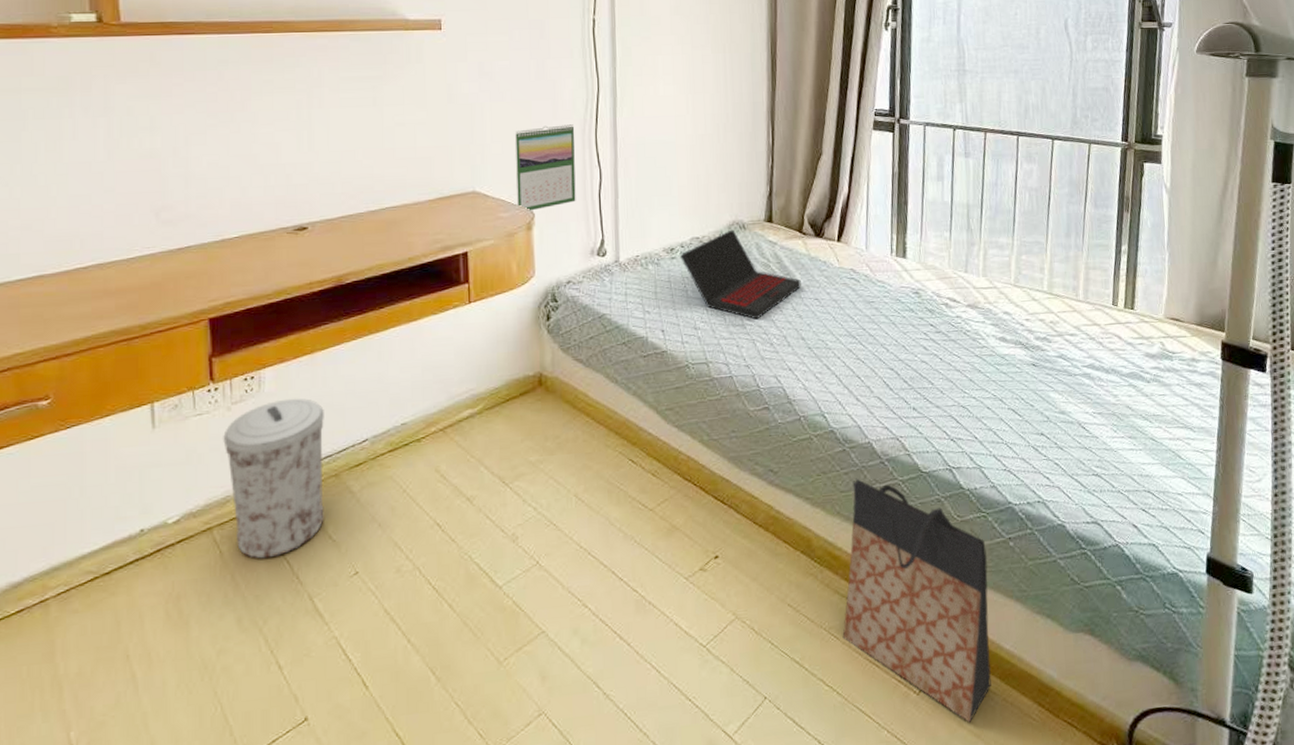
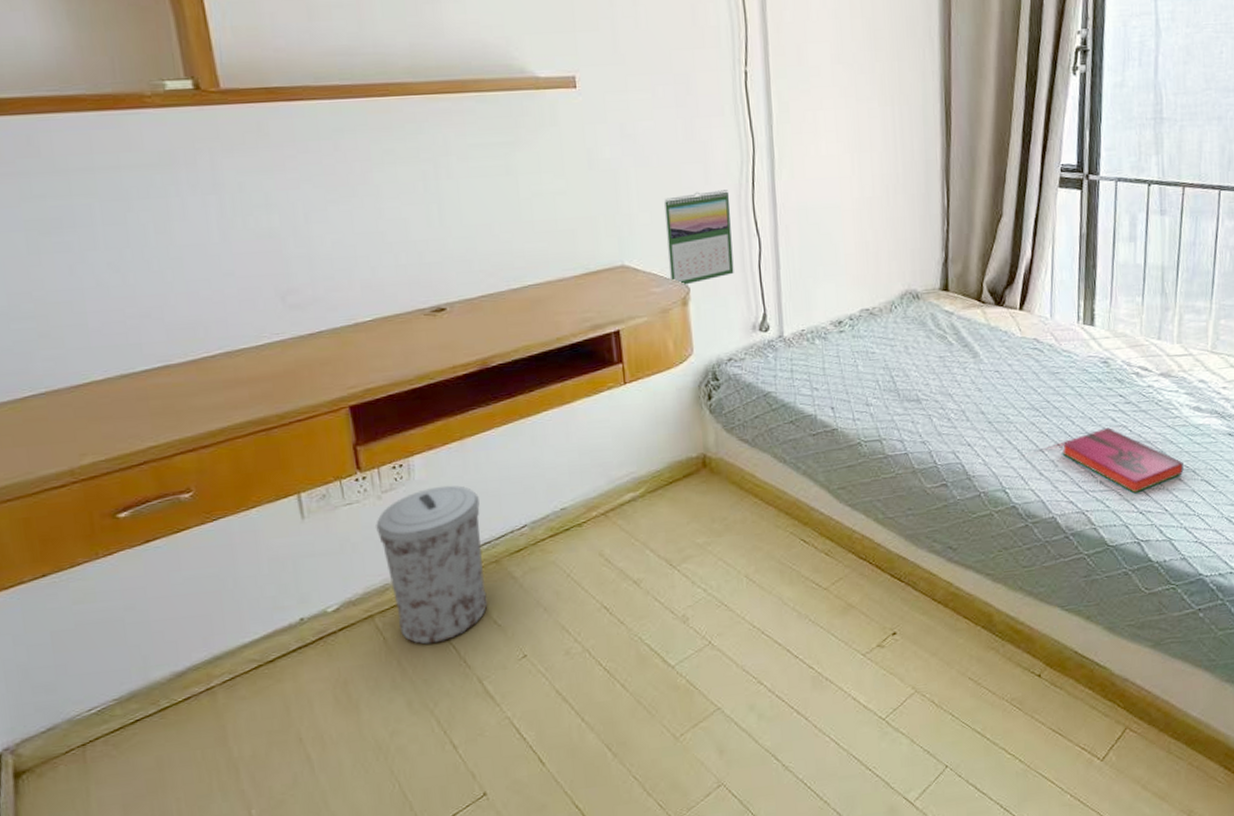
laptop: present [679,229,801,320] -> none [848,299,981,394]
bag: present [842,478,992,722] -> none [1025,553,1177,786]
hardback book: none [876,354,992,421] -> present [1061,426,1184,494]

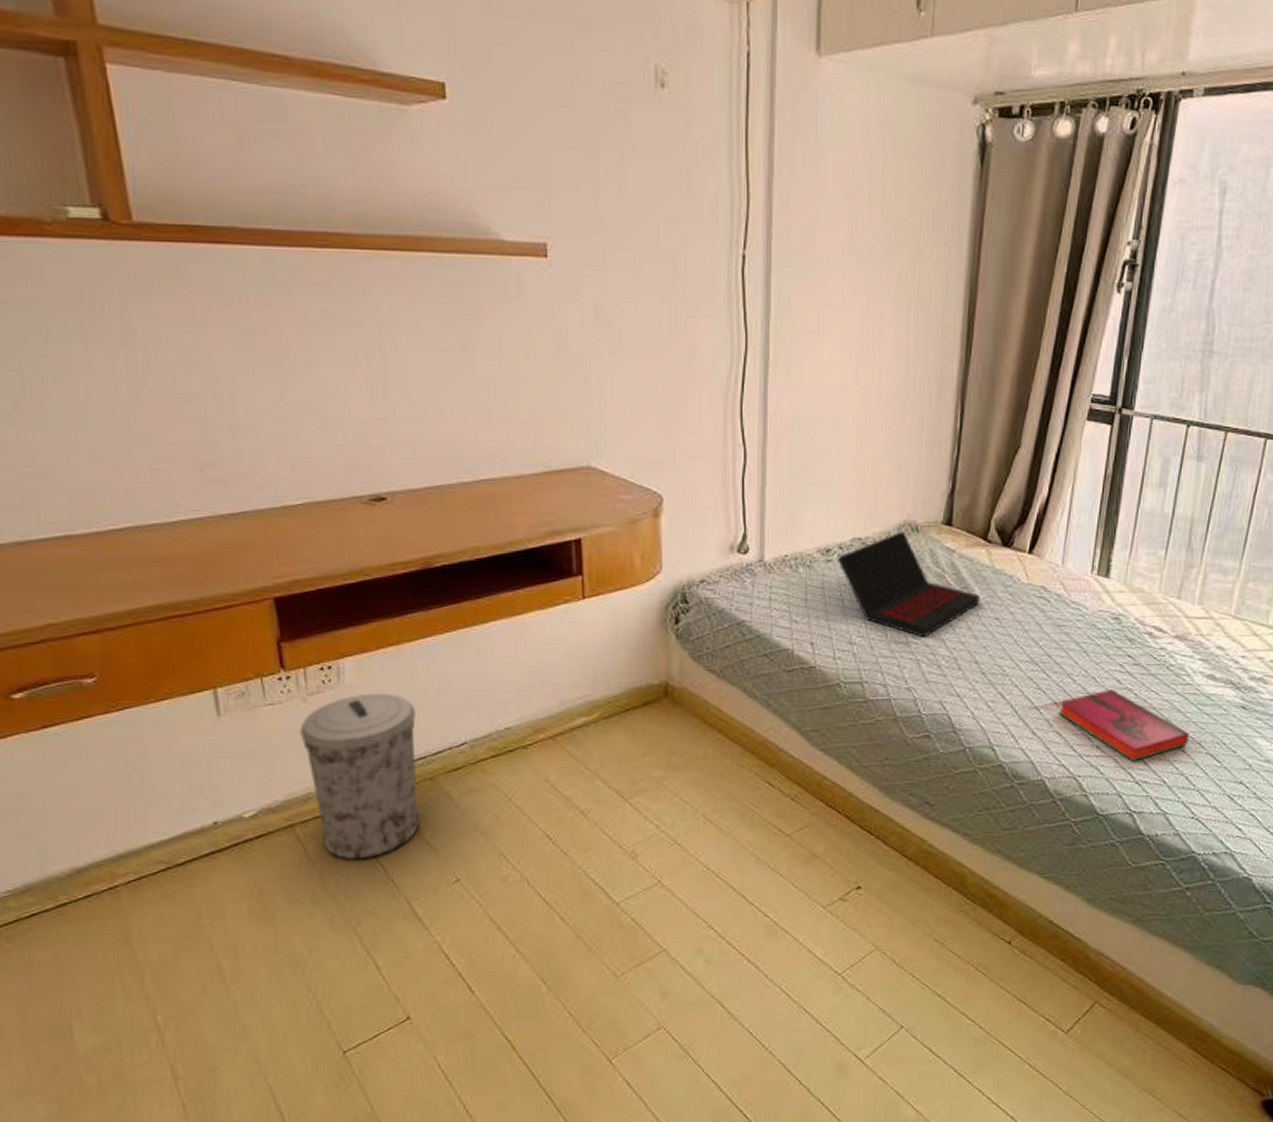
calendar: present [663,190,734,285] -> none [639,390,715,495]
laptop: none [848,299,981,394] -> present [836,531,980,638]

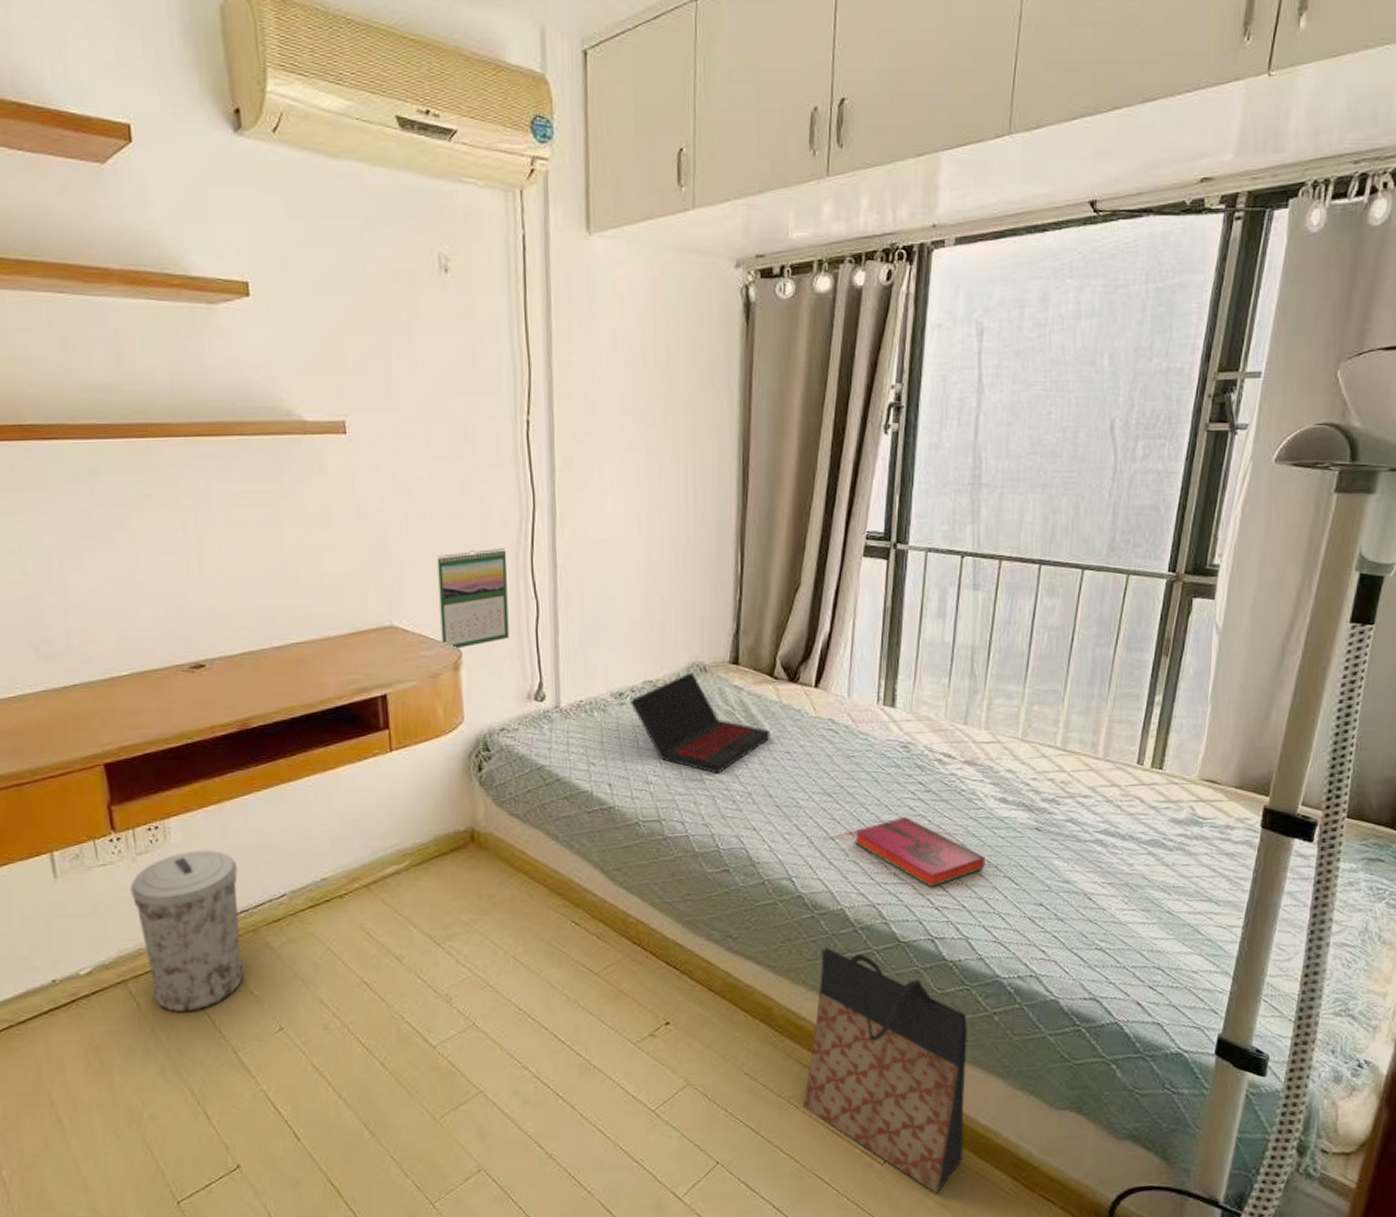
calendar: none [639,390,715,495] -> present [436,548,510,649]
bag: none [990,816,1160,1062] -> present [803,946,969,1193]

